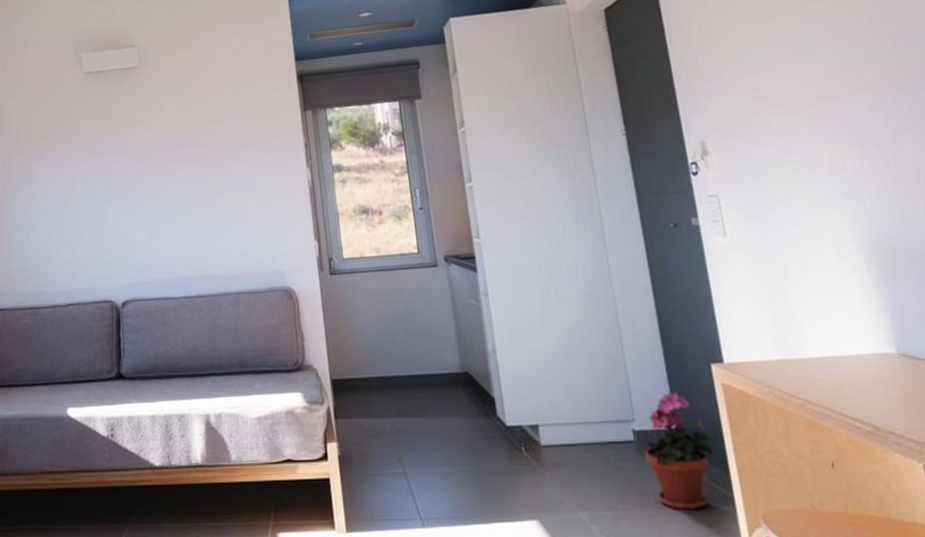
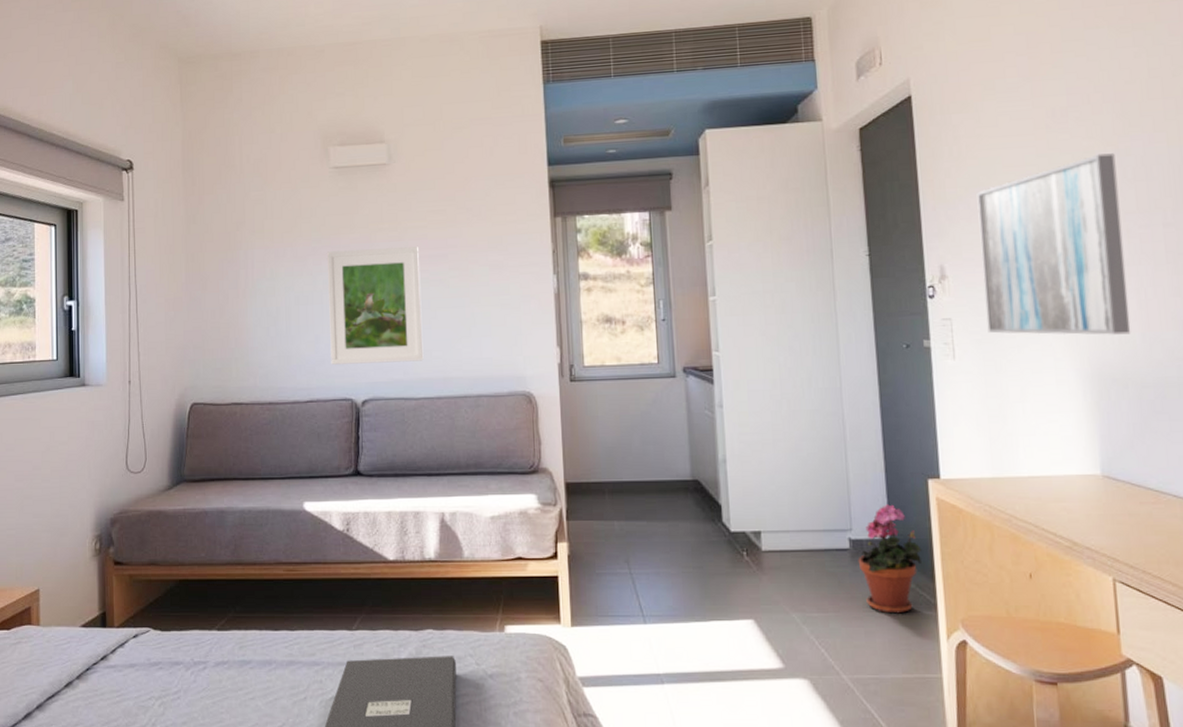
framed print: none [82,146,182,267] -> present [326,246,424,365]
wall art: none [731,20,911,209] -> present [976,153,1131,335]

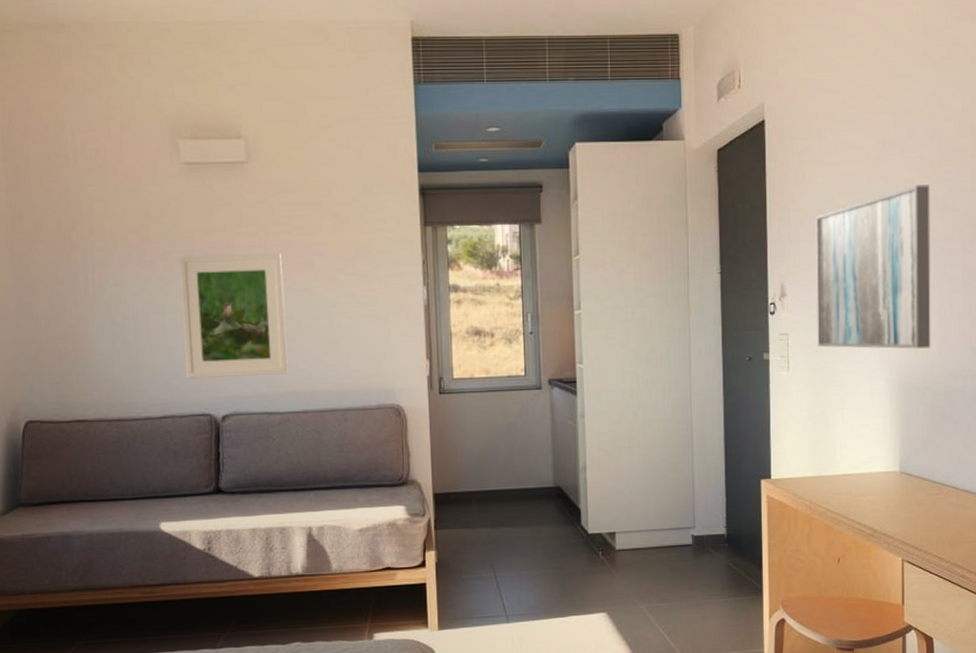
potted plant: present [858,504,922,614] -> none [699,503,753,600]

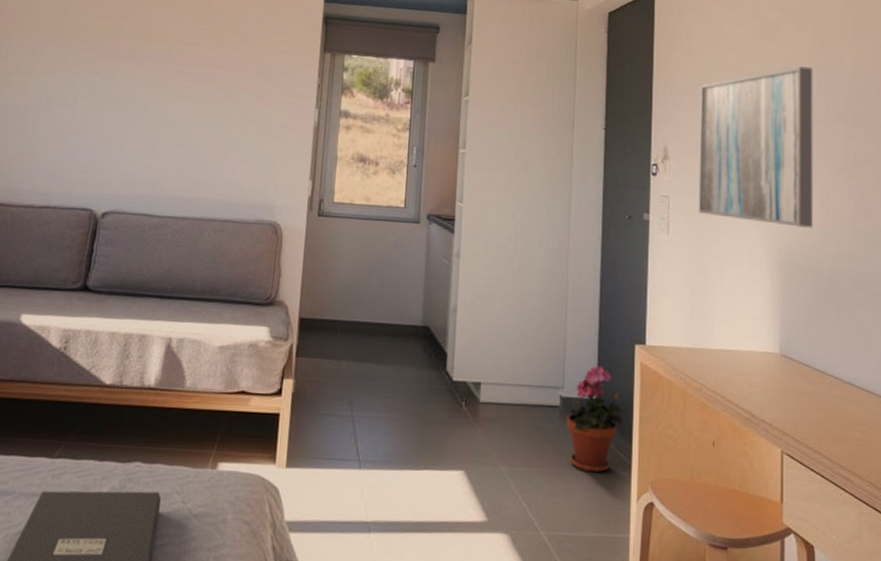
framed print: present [178,253,288,378] -> none [75,54,185,179]
potted plant: none [699,503,753,600] -> present [566,365,623,473]

